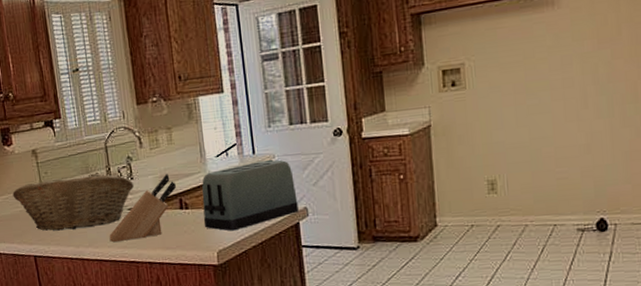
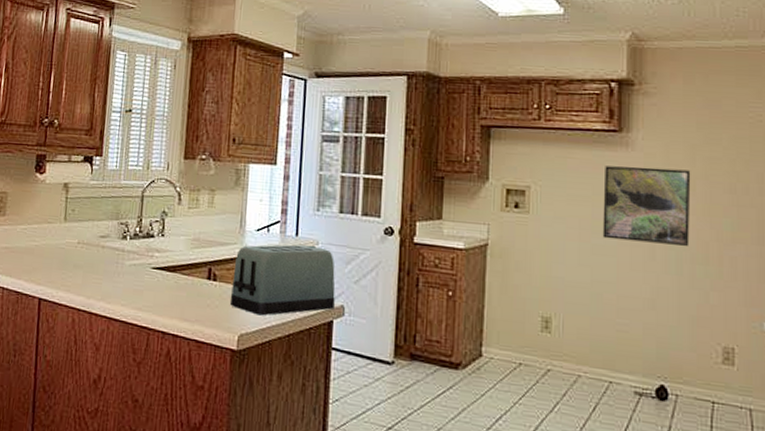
fruit basket: present [12,174,134,231] -> none [32,218,163,280]
knife block: present [109,174,177,243] -> none [124,238,209,303]
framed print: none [533,16,619,98] -> present [602,166,691,247]

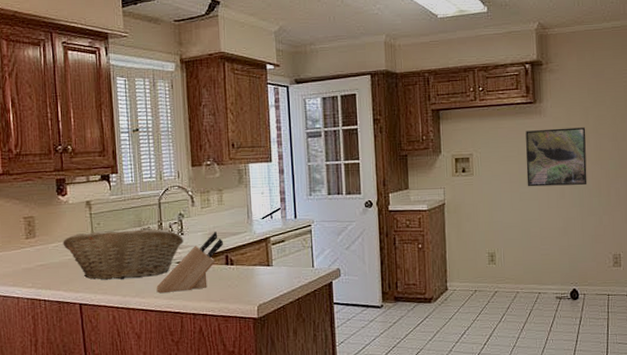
fruit basket: none [32,218,163,280] -> present [63,229,183,280]
knife block: none [124,238,209,303] -> present [156,232,224,294]
toaster: present [229,244,336,316] -> none [246,225,332,287]

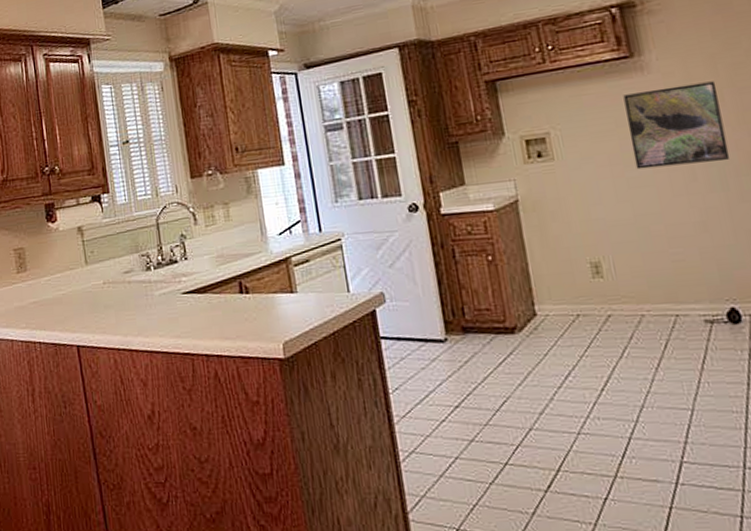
fruit basket: present [63,229,183,280] -> none [55,254,188,317]
knife block: present [156,232,224,294] -> none [160,254,236,332]

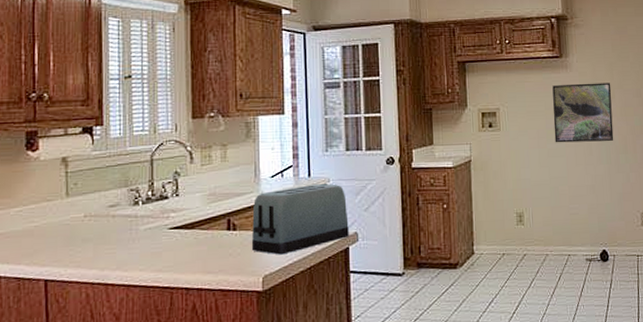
toaster: none [263,238,374,319] -> present [251,184,349,255]

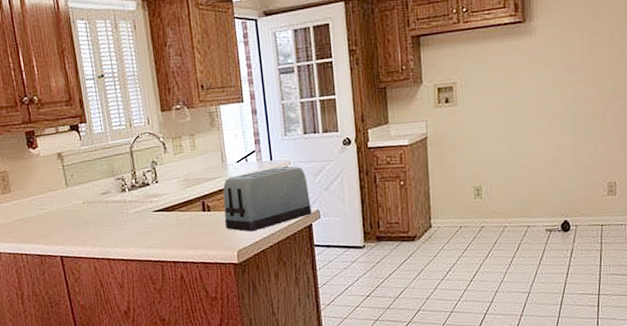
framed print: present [552,83,614,143] -> none [514,46,581,115]

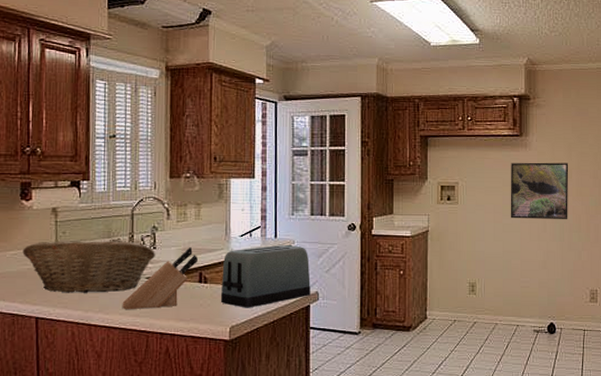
fruit basket: none [38,178,158,232] -> present [22,241,155,293]
knife block: none [134,178,200,243] -> present [122,247,199,310]
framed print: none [514,46,581,115] -> present [510,162,569,220]

